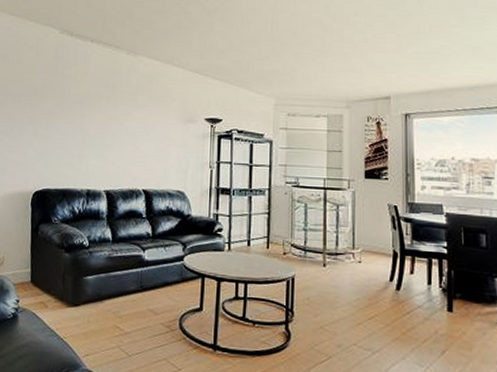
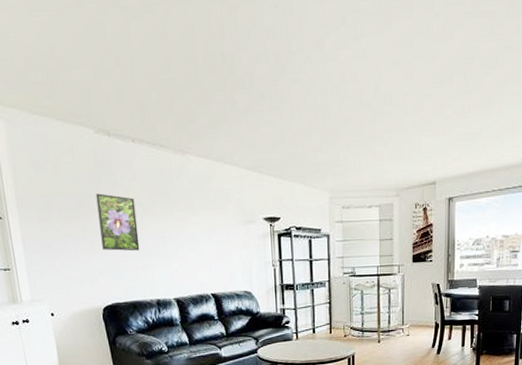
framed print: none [45,84,84,140] -> present [96,193,140,251]

